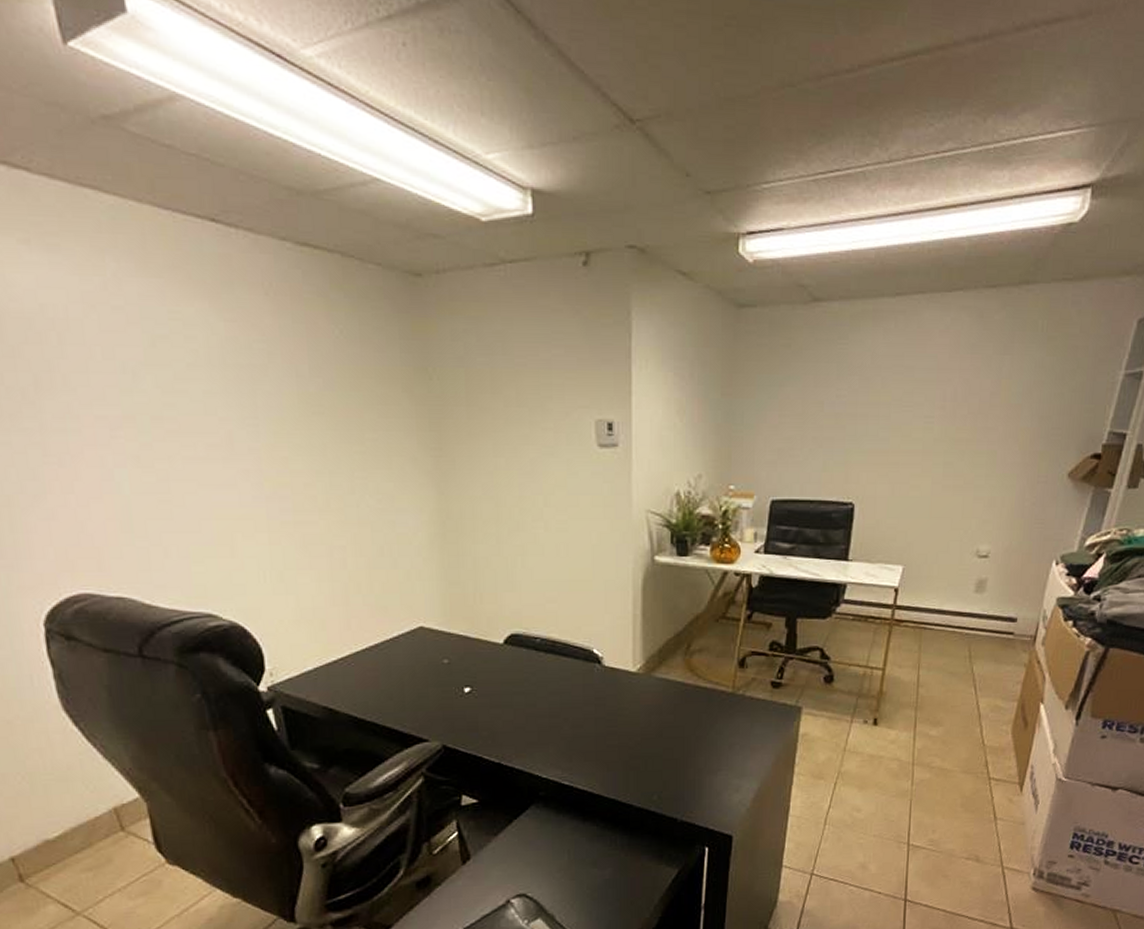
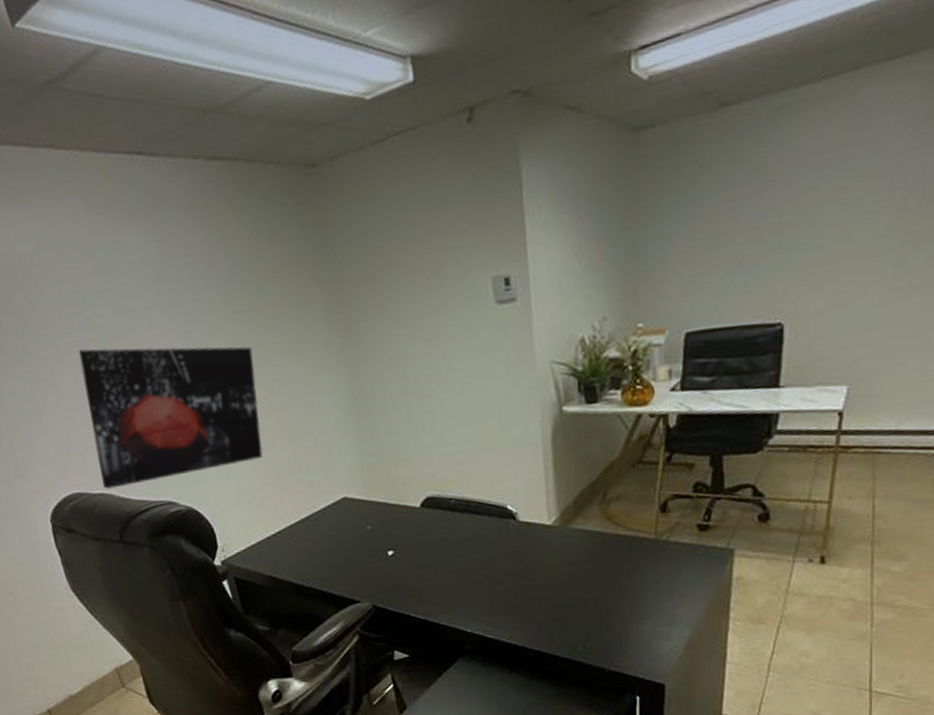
wall art: none [108,427,332,593] -> present [78,346,263,489]

